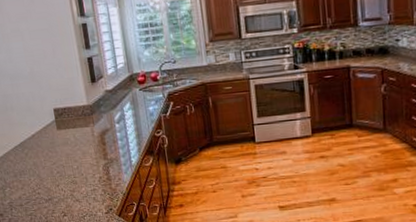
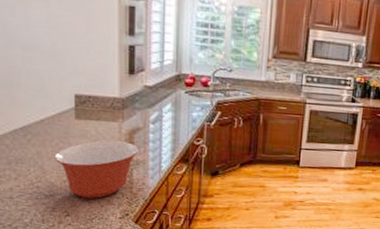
mixing bowl: none [46,143,111,198] -> present [54,140,139,198]

